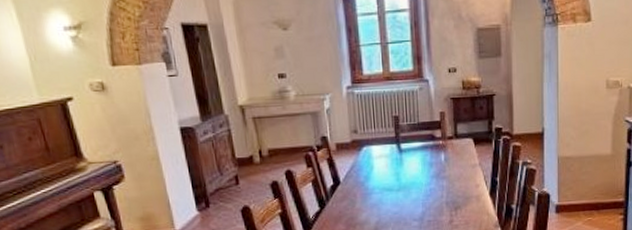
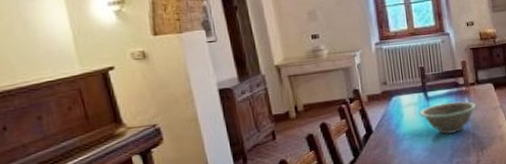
decorative bowl: none [390,156,454,190] -> present [419,101,477,134]

